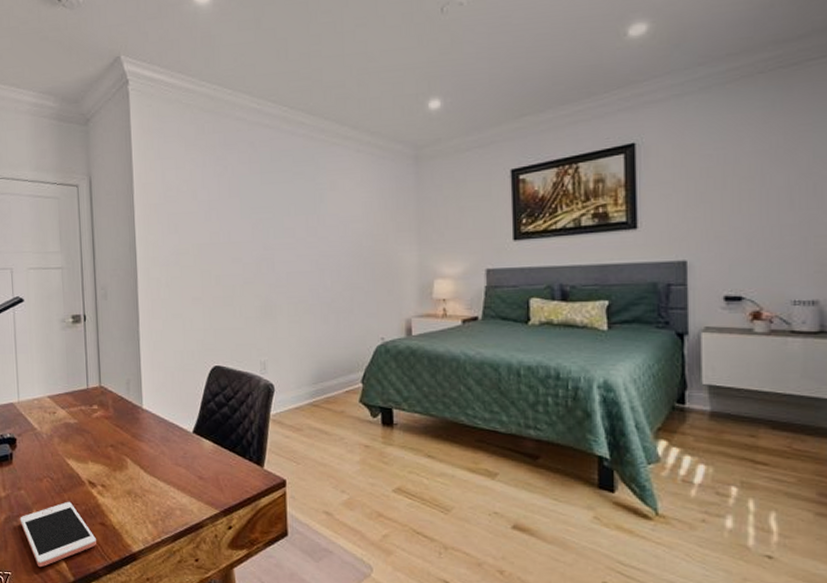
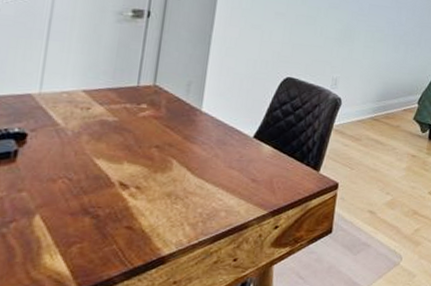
cell phone: present [19,501,96,568] -> none [12,204,118,279]

